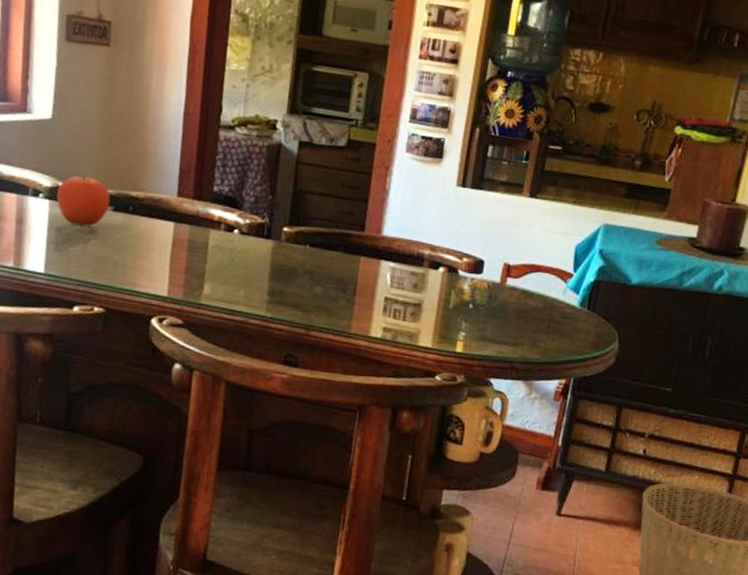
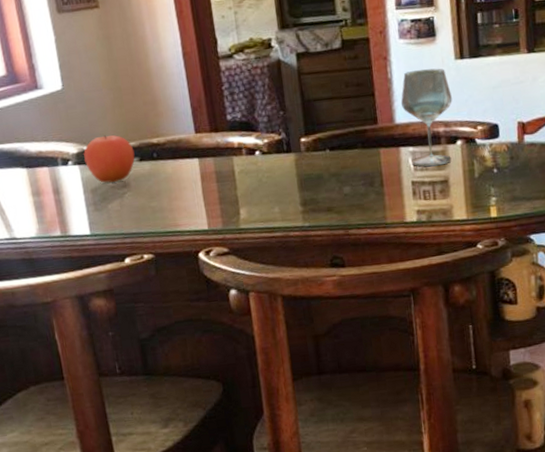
wine glass: none [390,186,445,288] -> present [400,68,452,167]

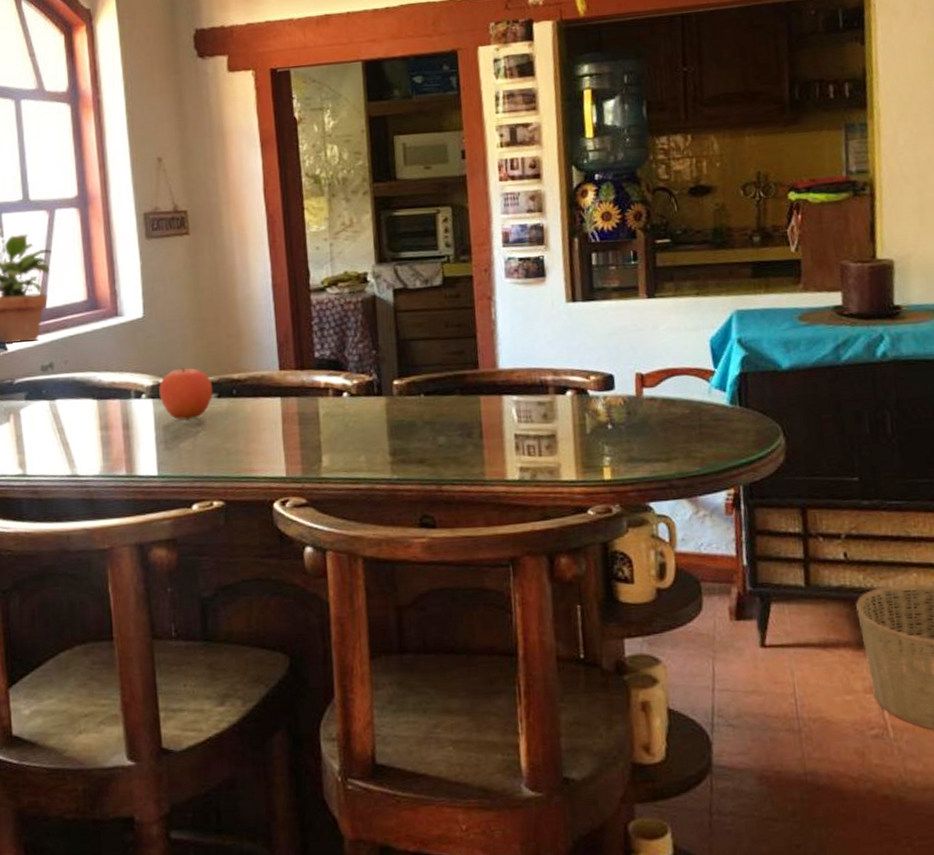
wine glass: present [400,68,452,167] -> none [505,311,562,419]

